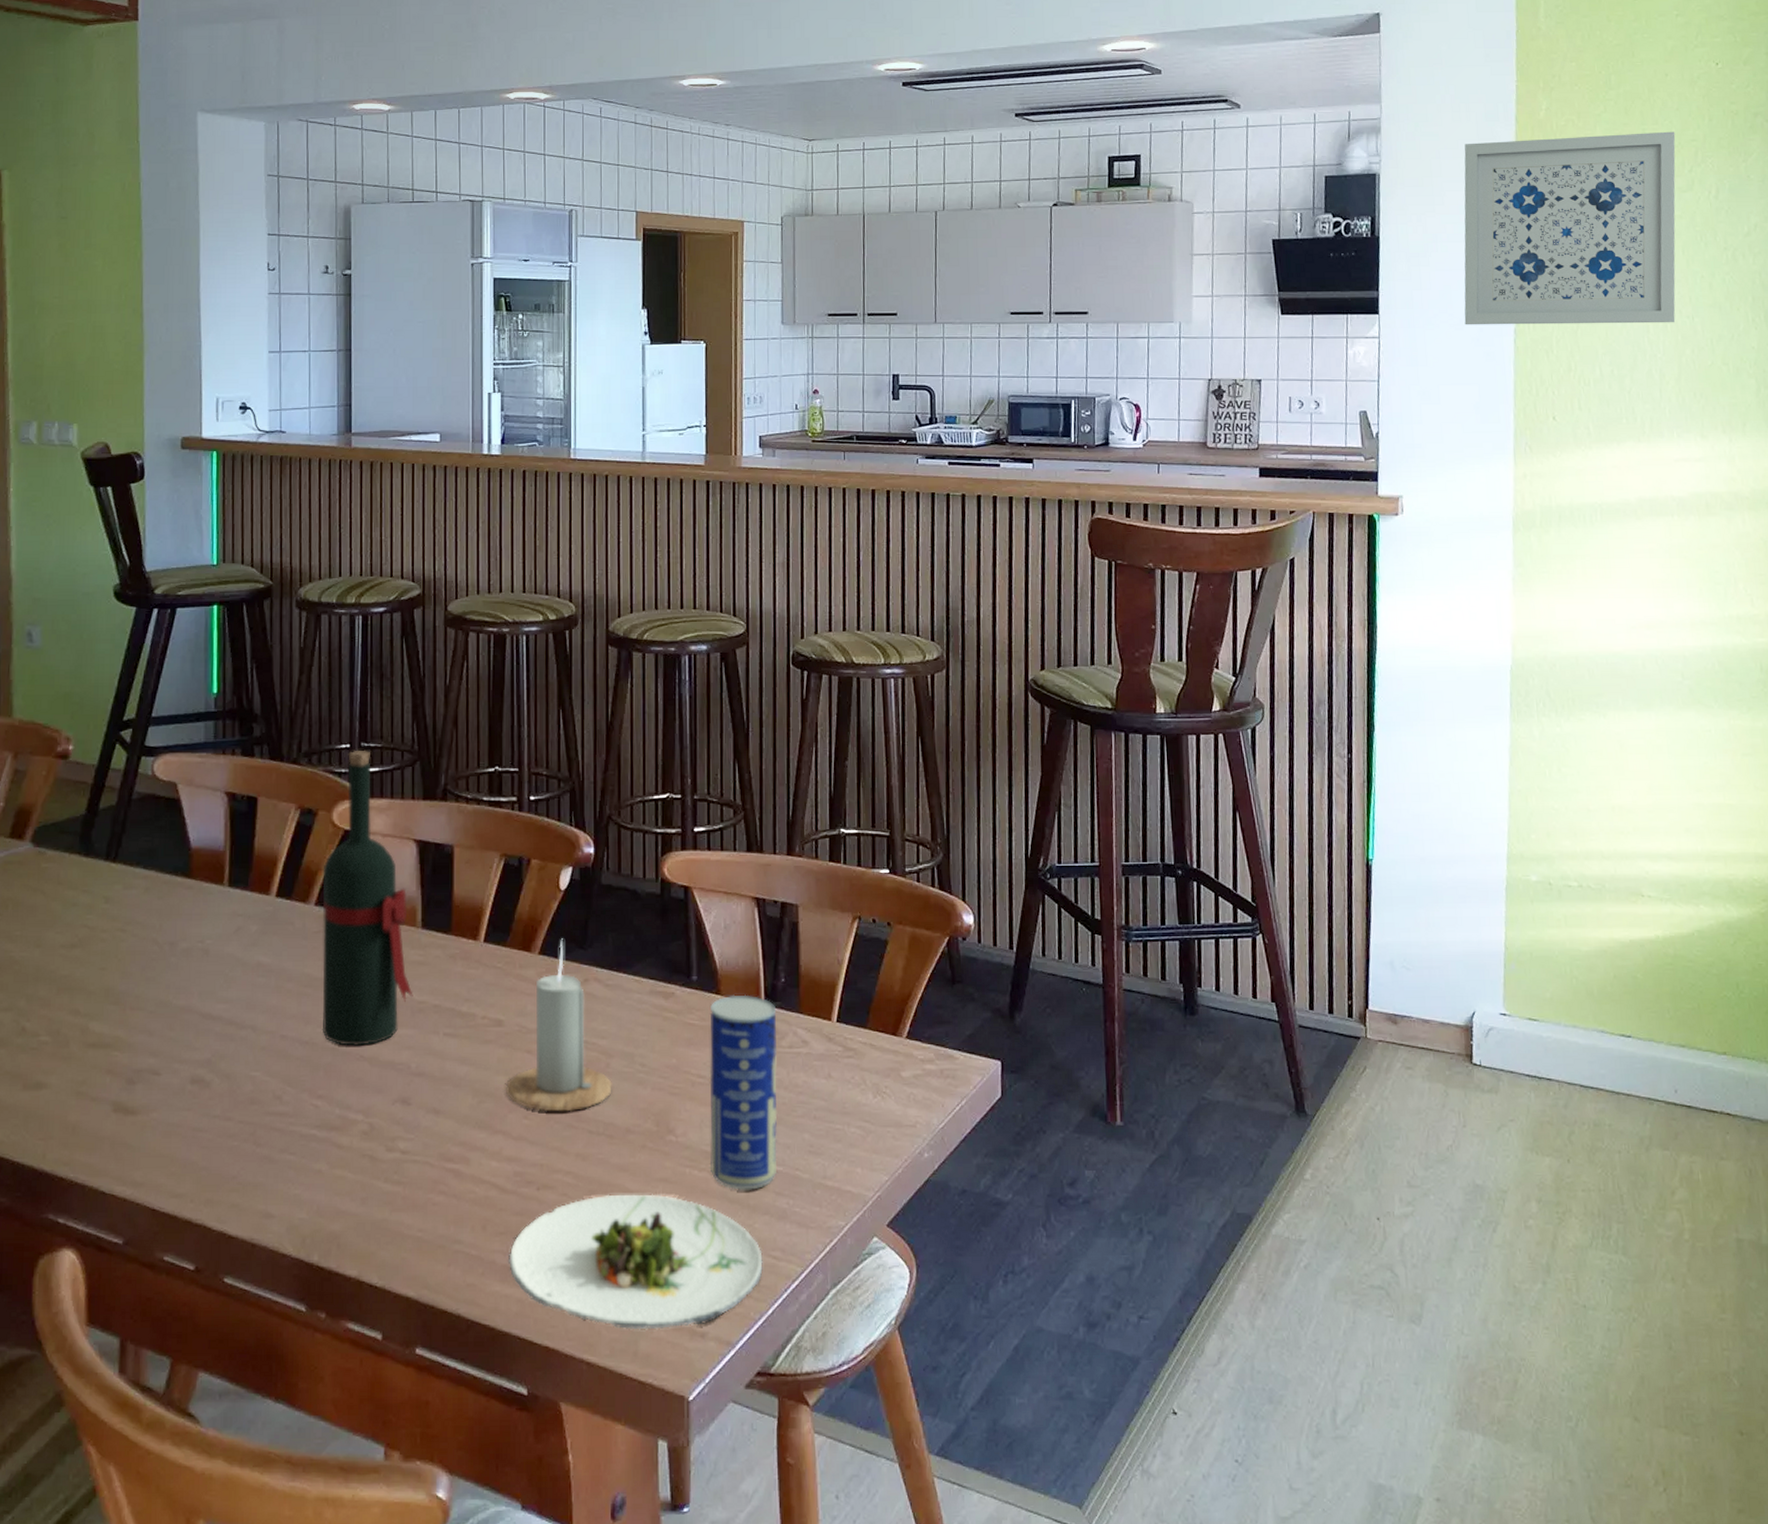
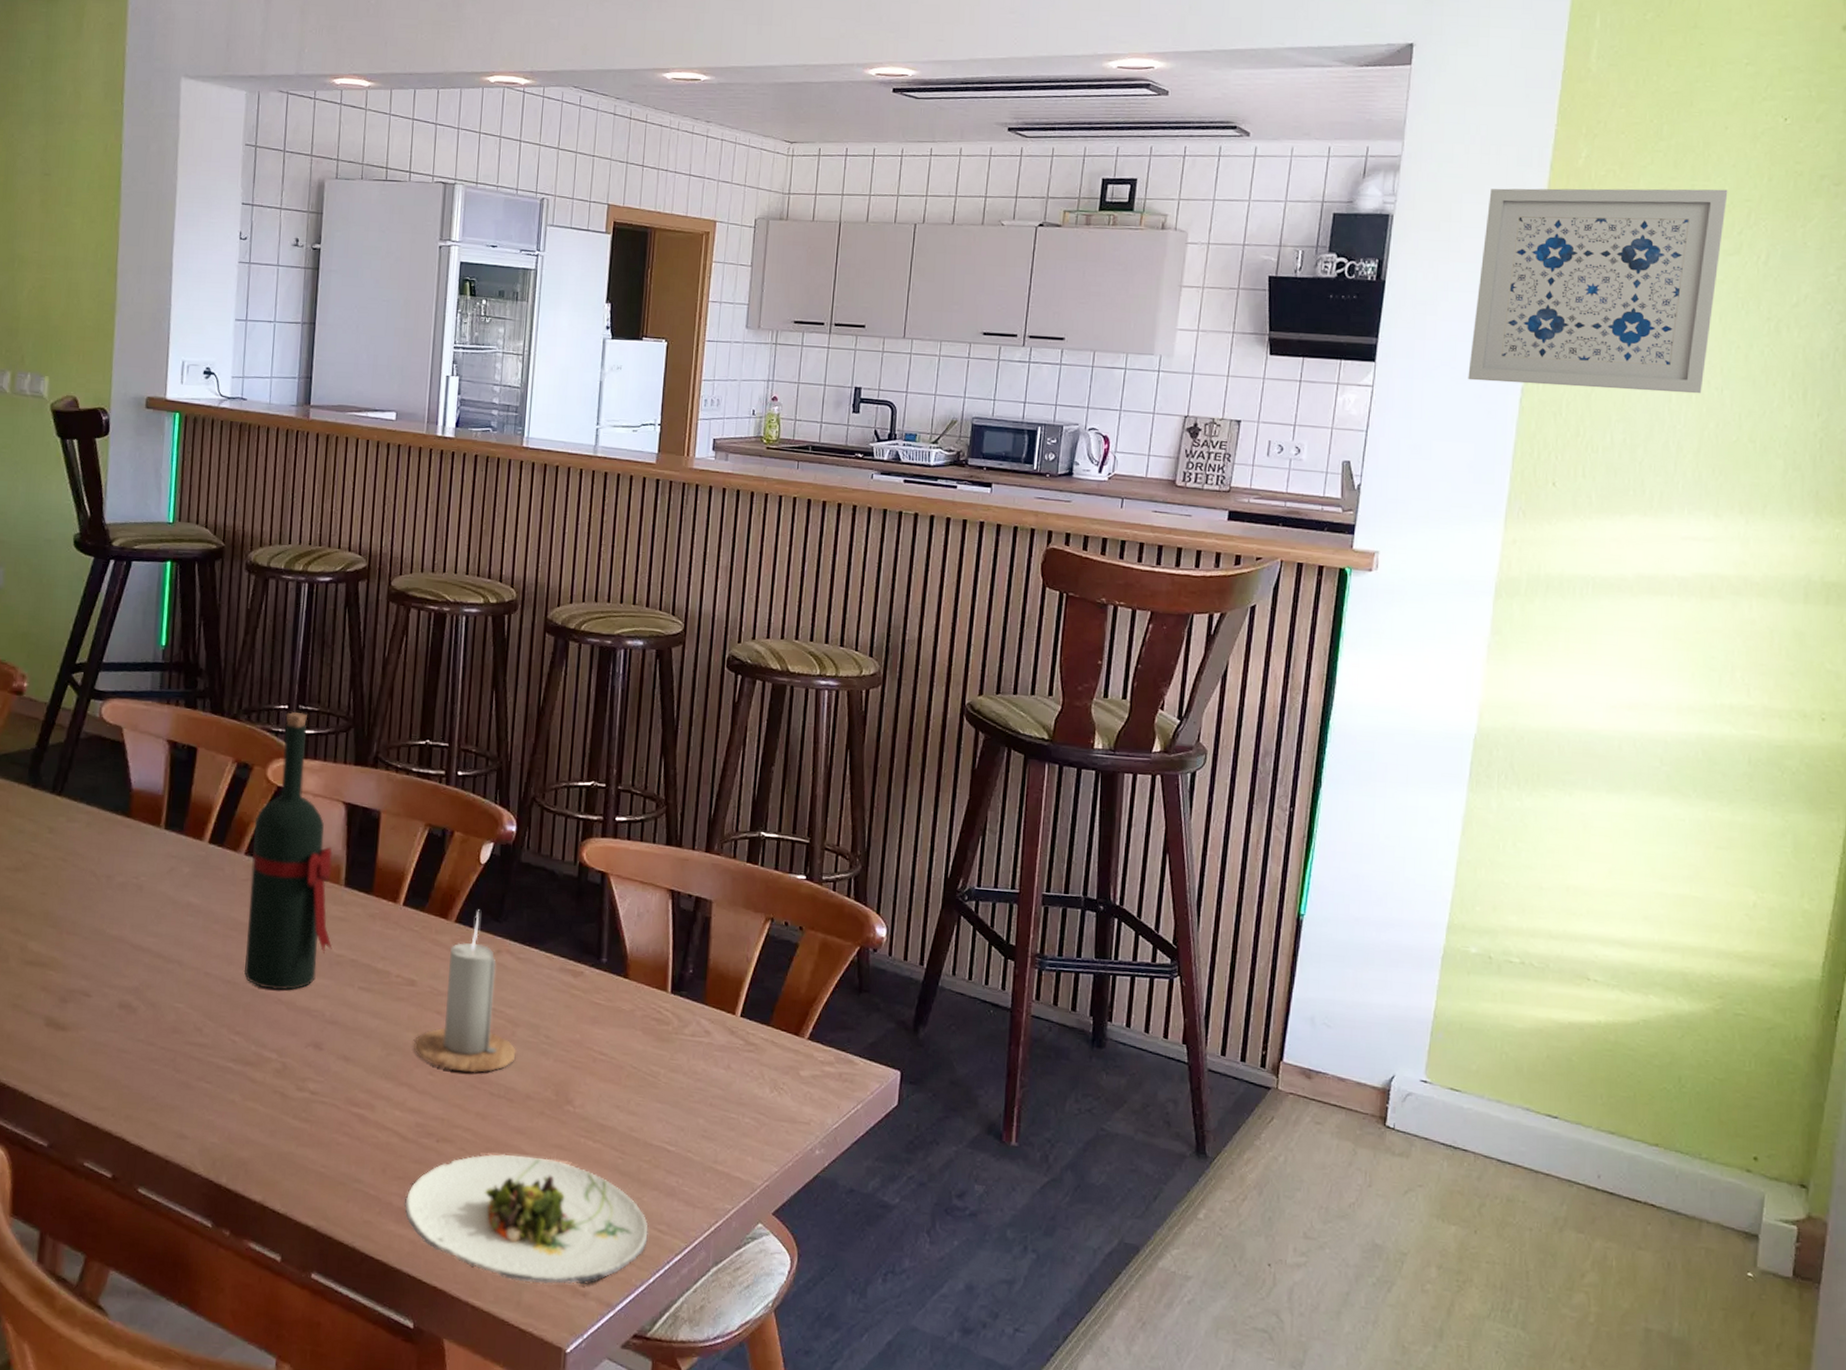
beverage can: present [709,994,778,1190] -> none [604,980,682,1166]

